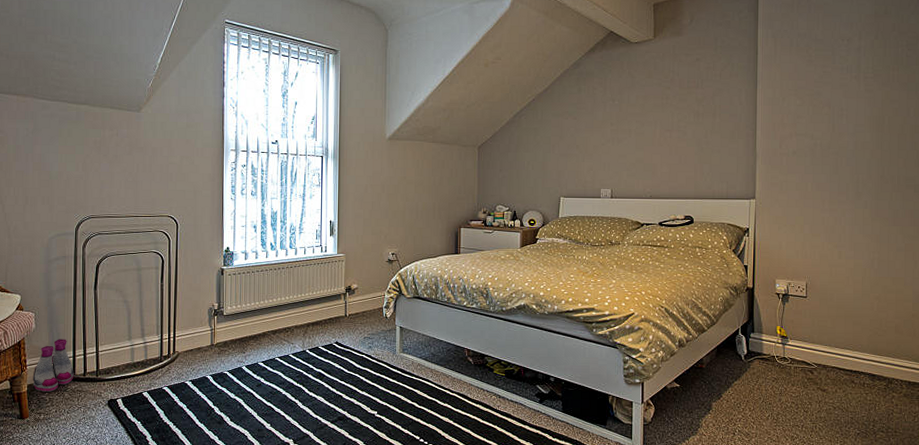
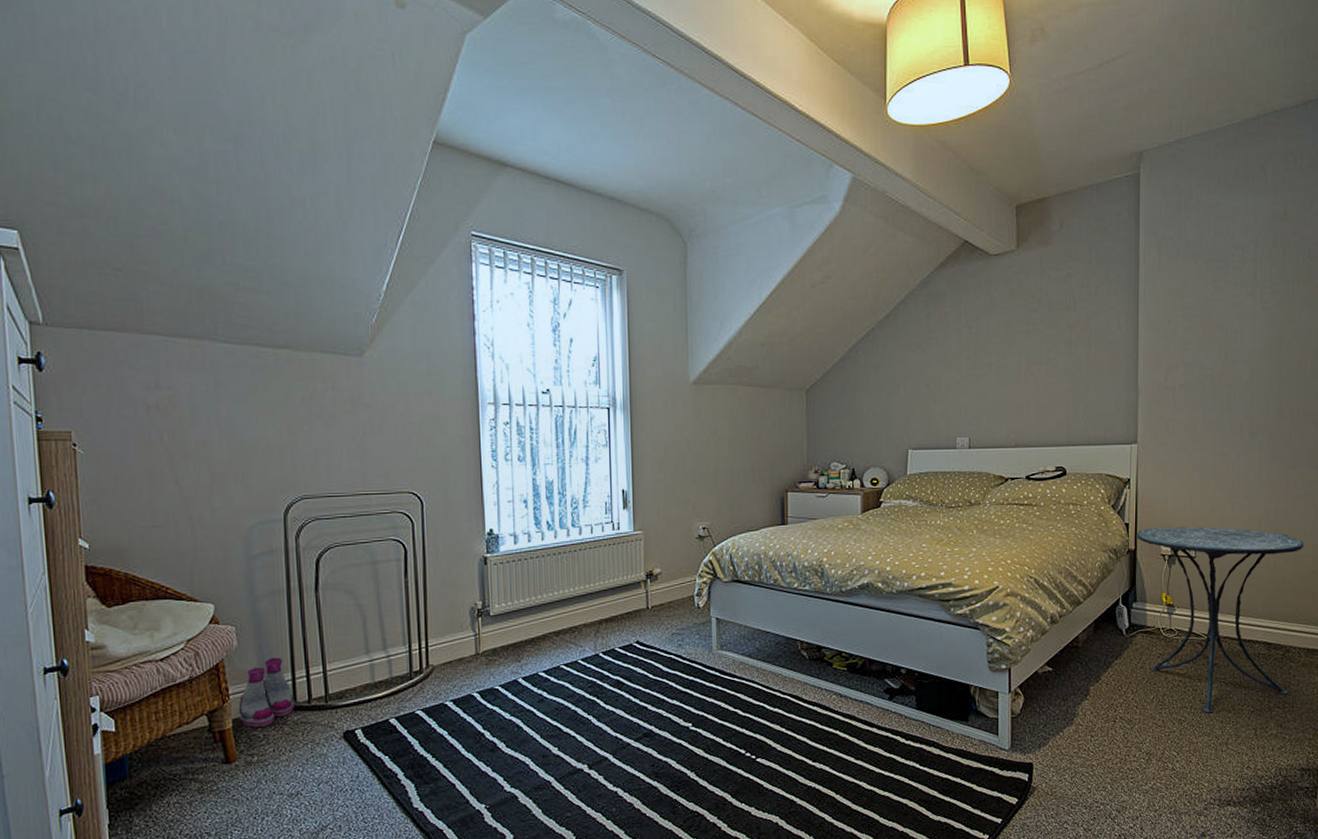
side table: none [754,270,905,433] -> present [1136,526,1304,713]

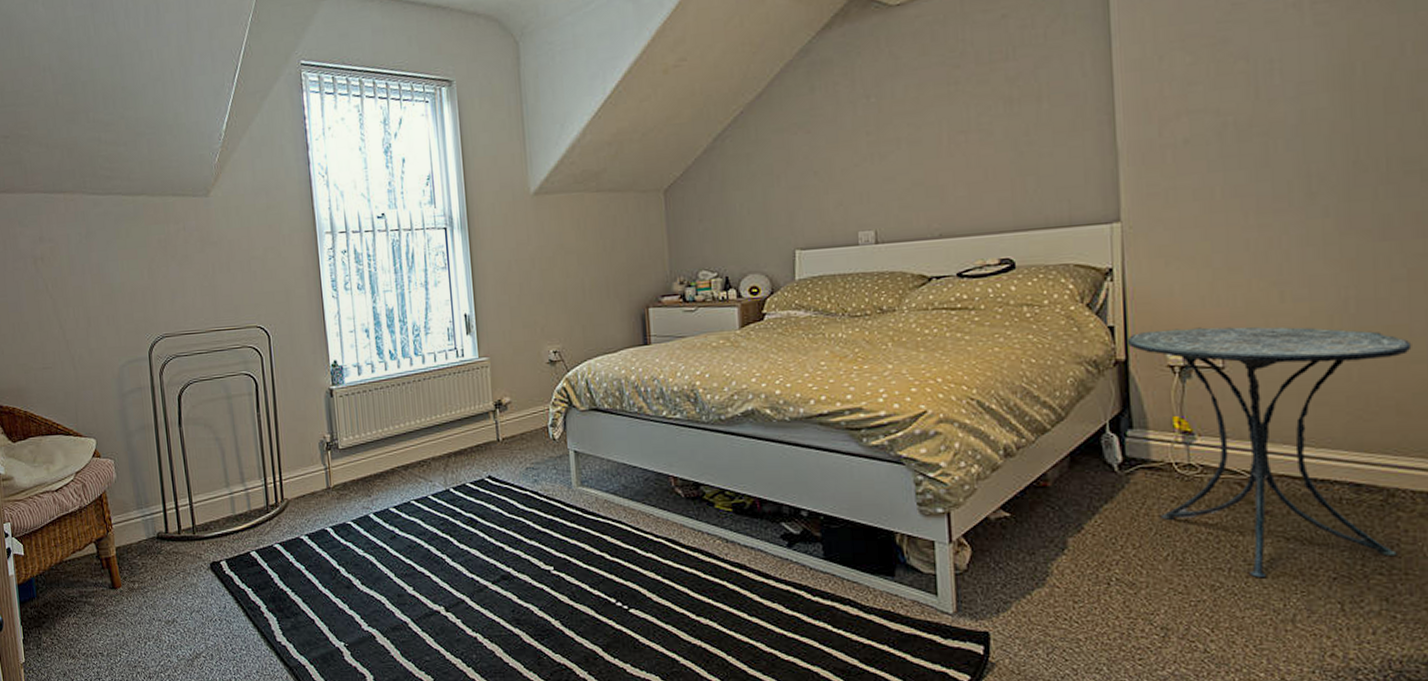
boots: present [238,657,295,727] -> none [120,489,168,555]

